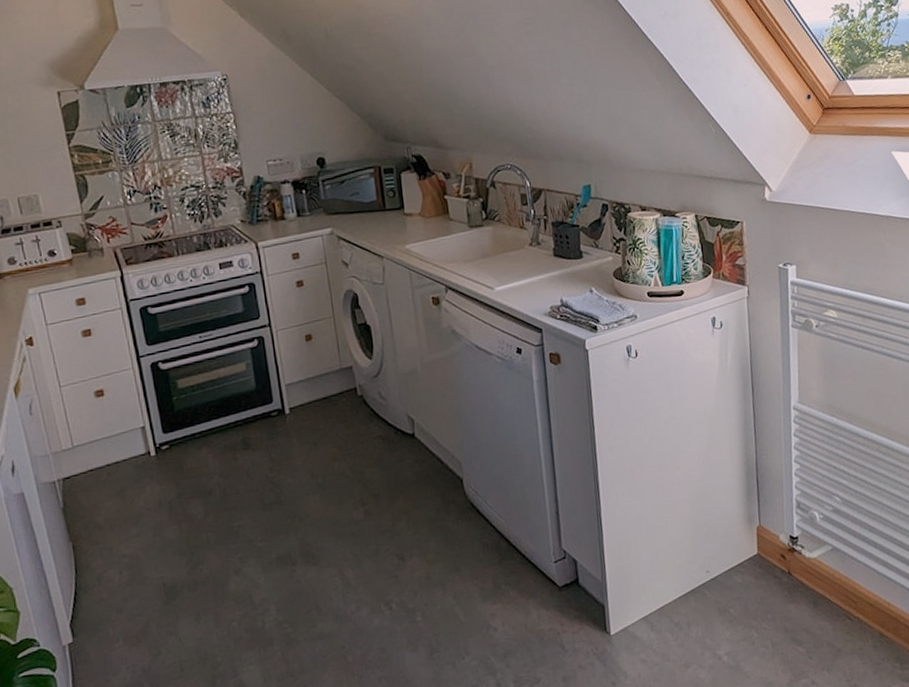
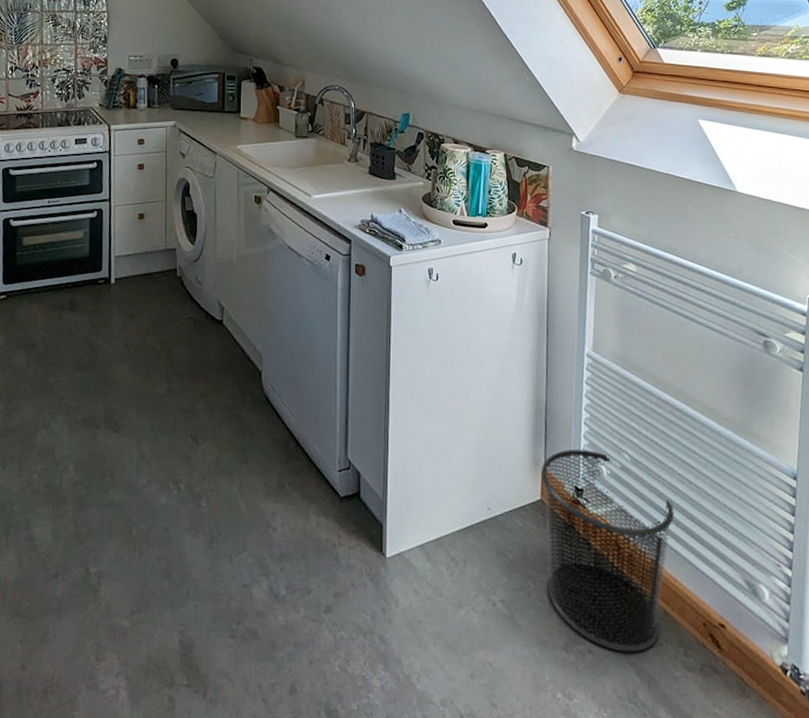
waste bin: none [756,499,886,678] -> present [541,450,675,653]

